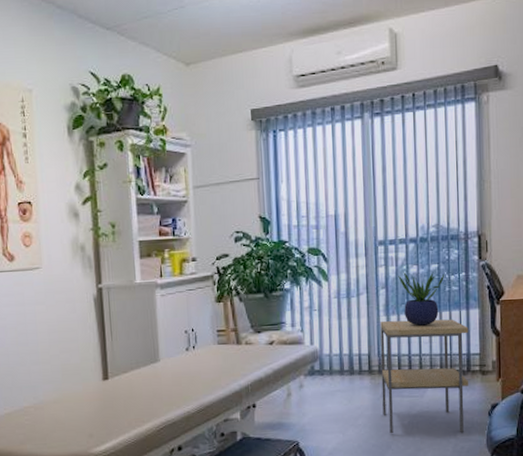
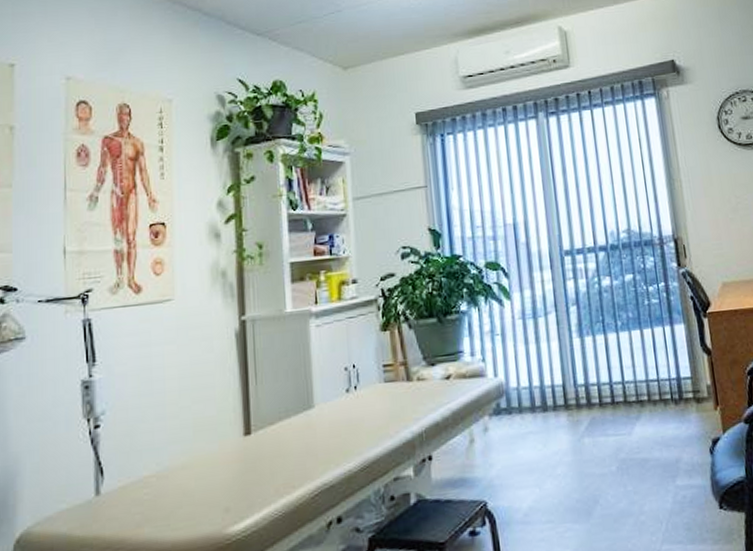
side table: present [380,319,469,434] -> none [574,337,683,485]
potted plant: present [398,271,445,326] -> none [589,283,642,348]

